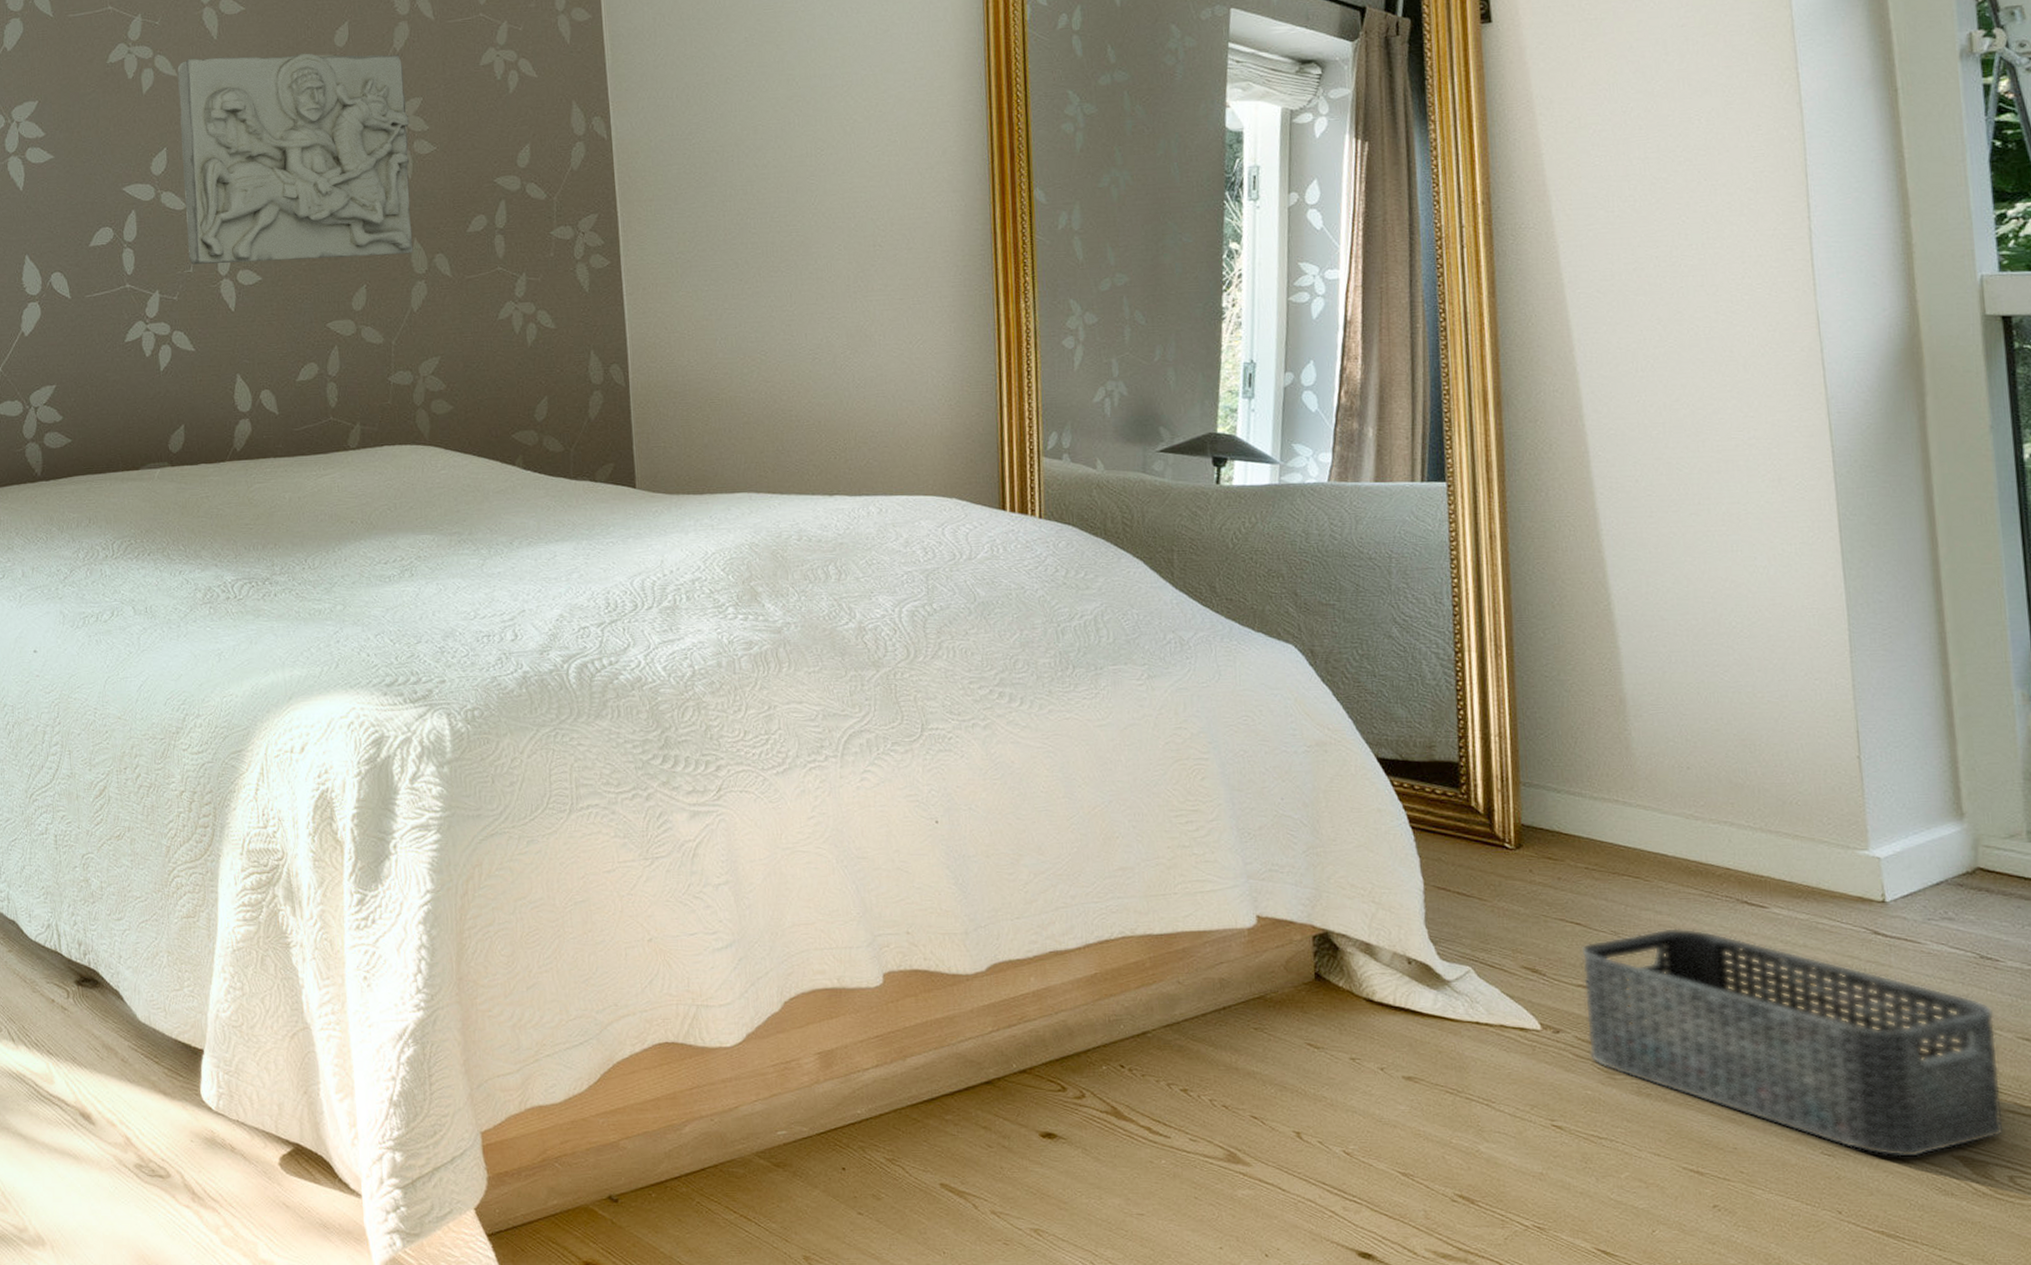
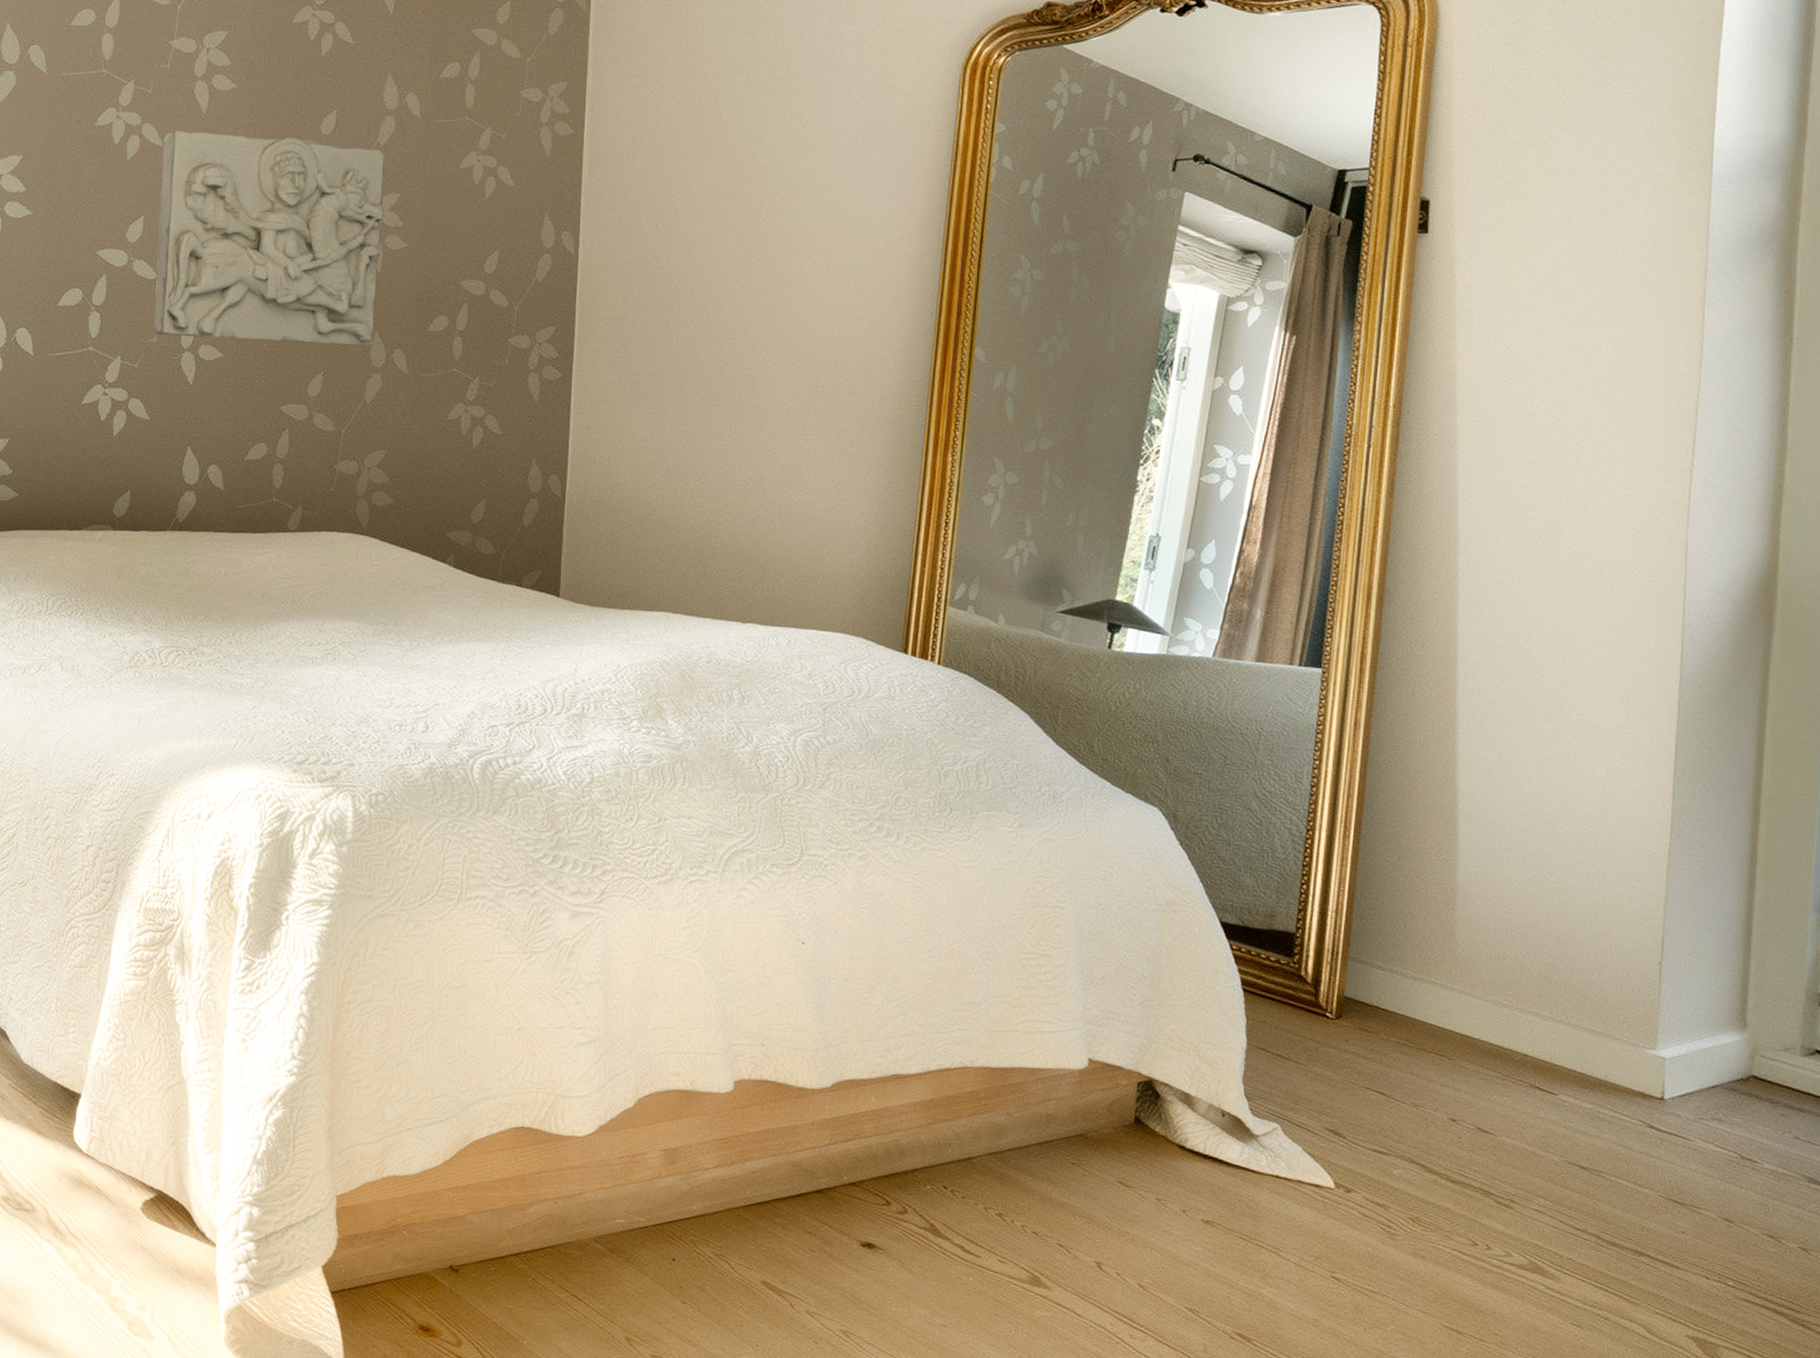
storage bin: present [1581,928,2005,1158] -> none [1375,1105,1746,1335]

